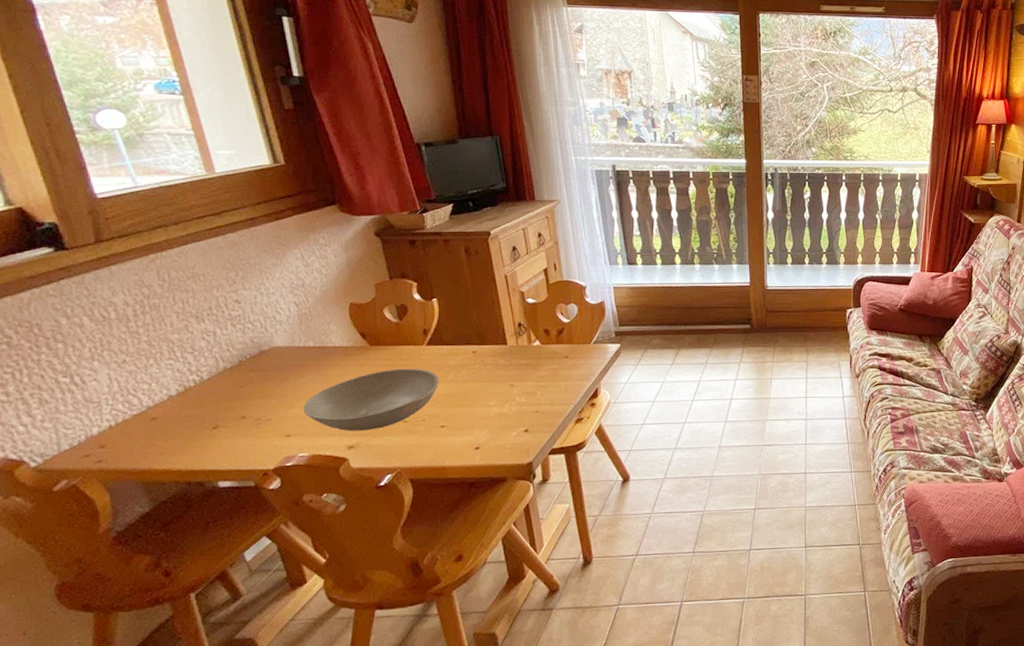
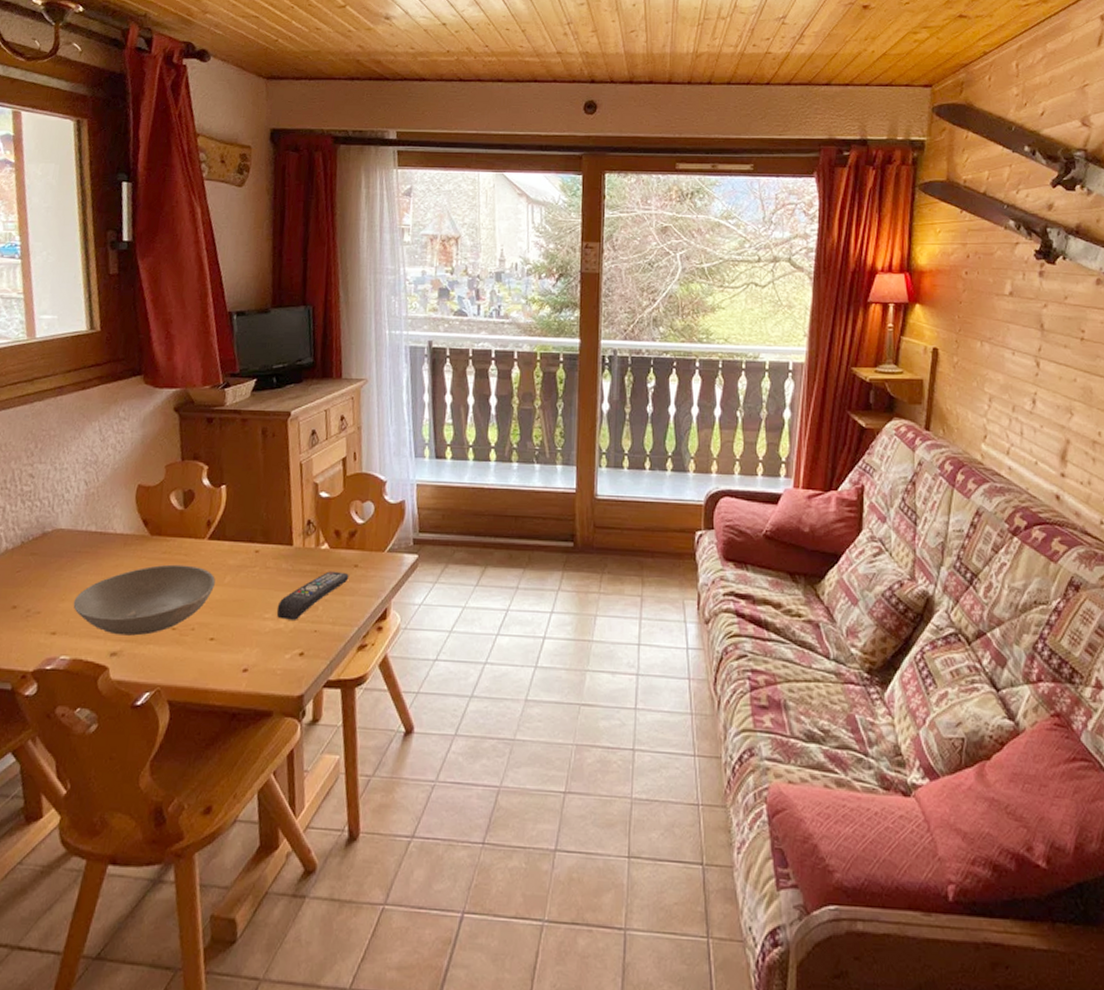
remote control: none [499,362,561,405] -> present [276,571,349,620]

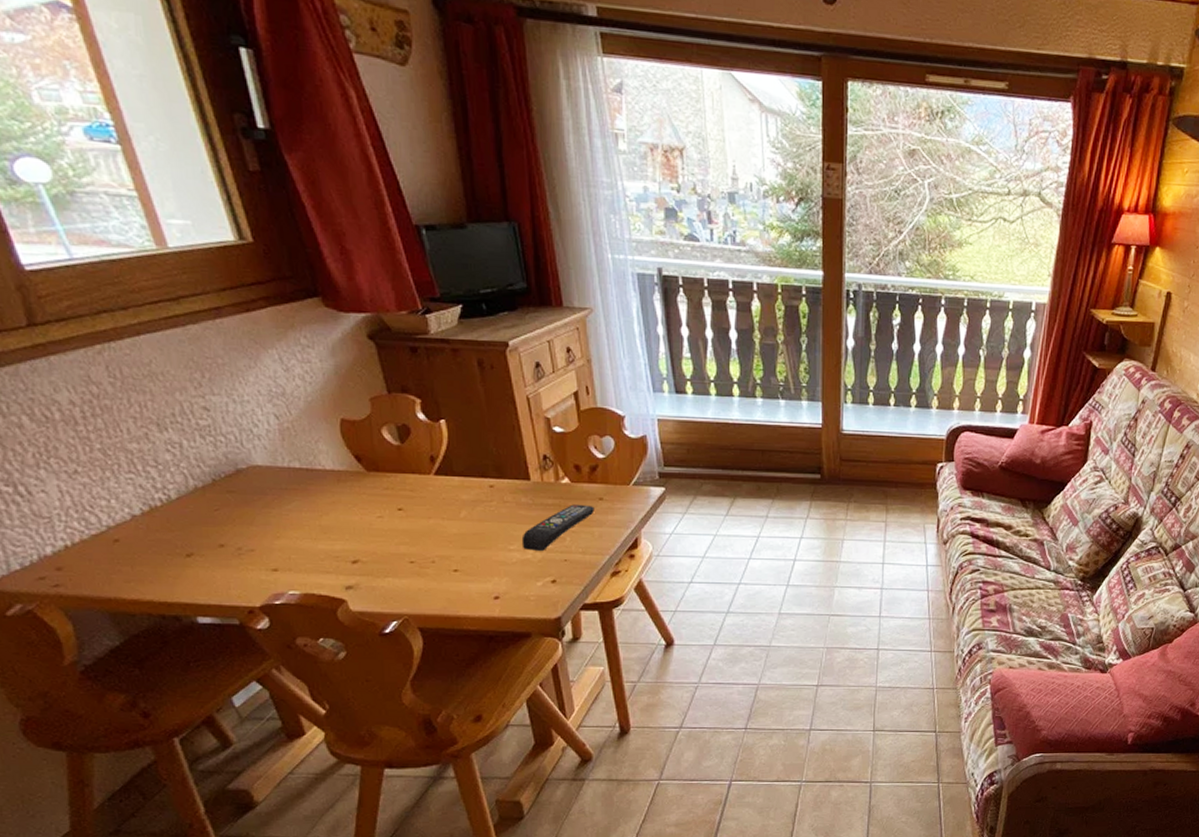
bowl: present [73,564,215,636] -> none [291,500,450,570]

